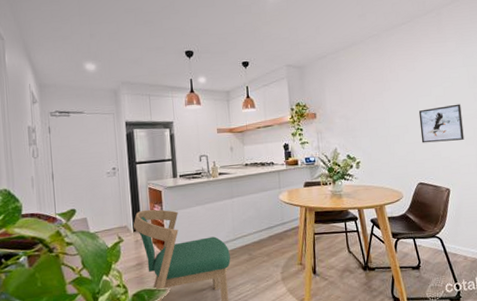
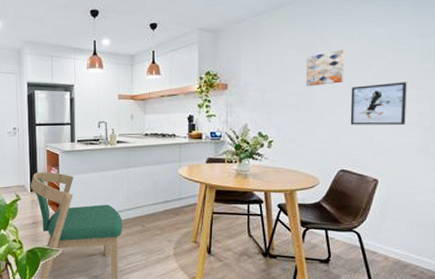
wall art: none [380,79,412,112] -> present [306,50,345,87]

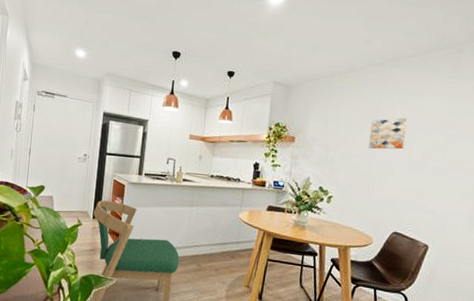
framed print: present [350,82,407,125] -> none [407,154,463,196]

